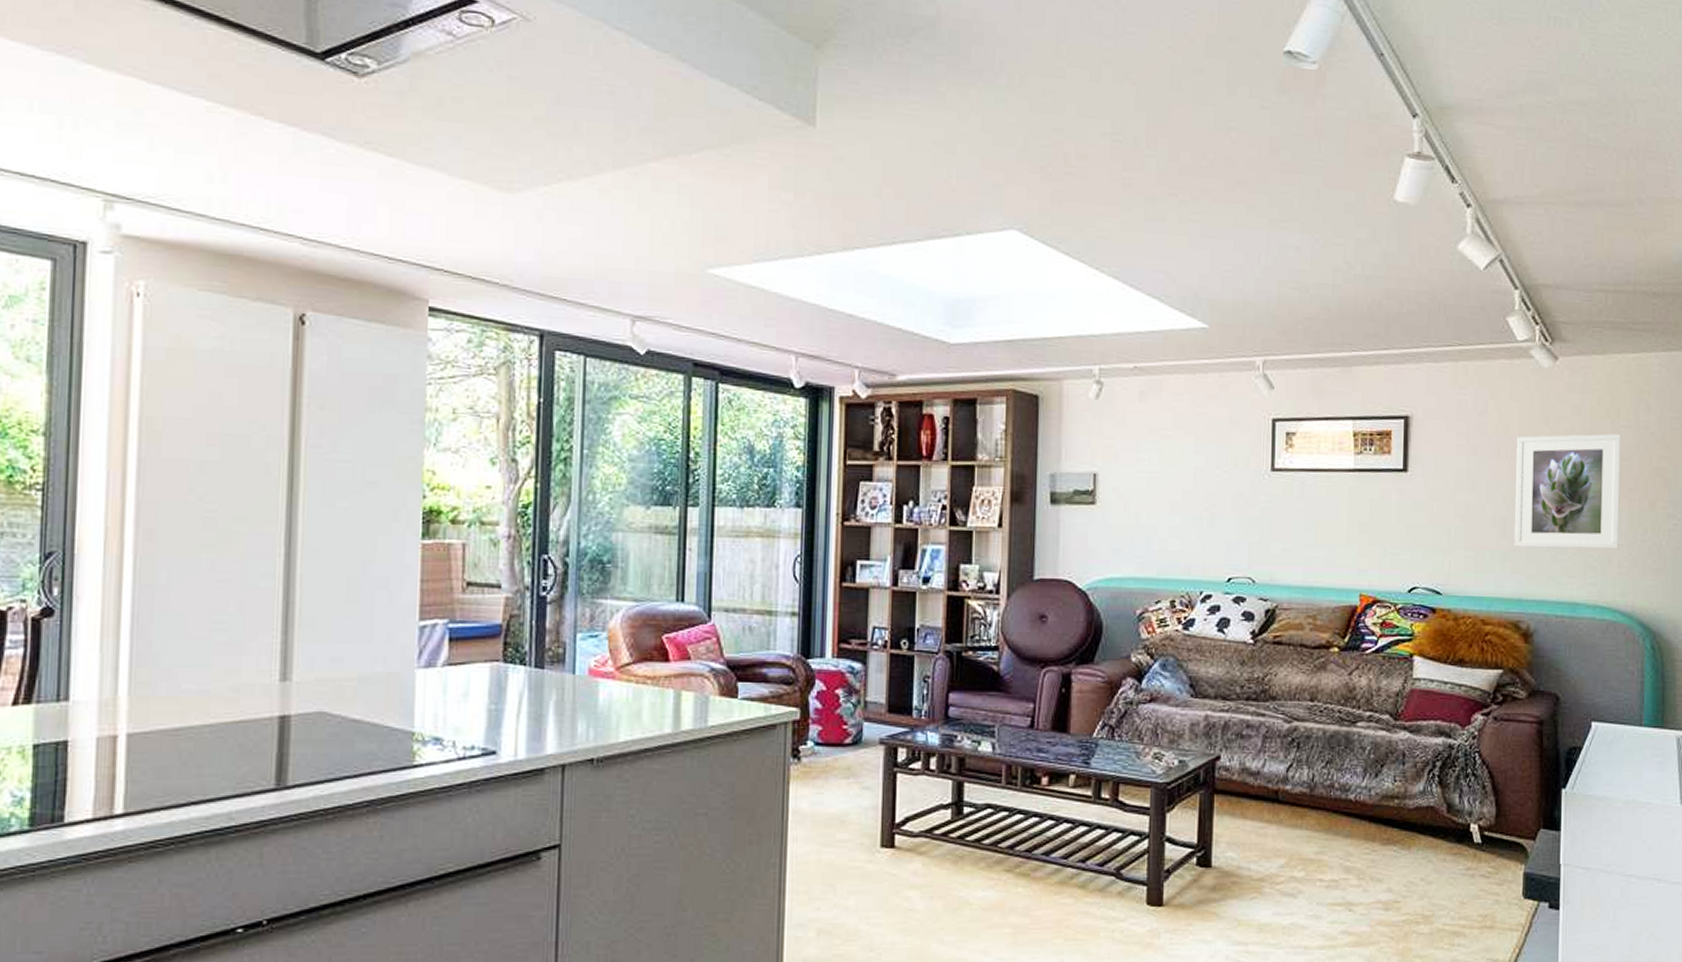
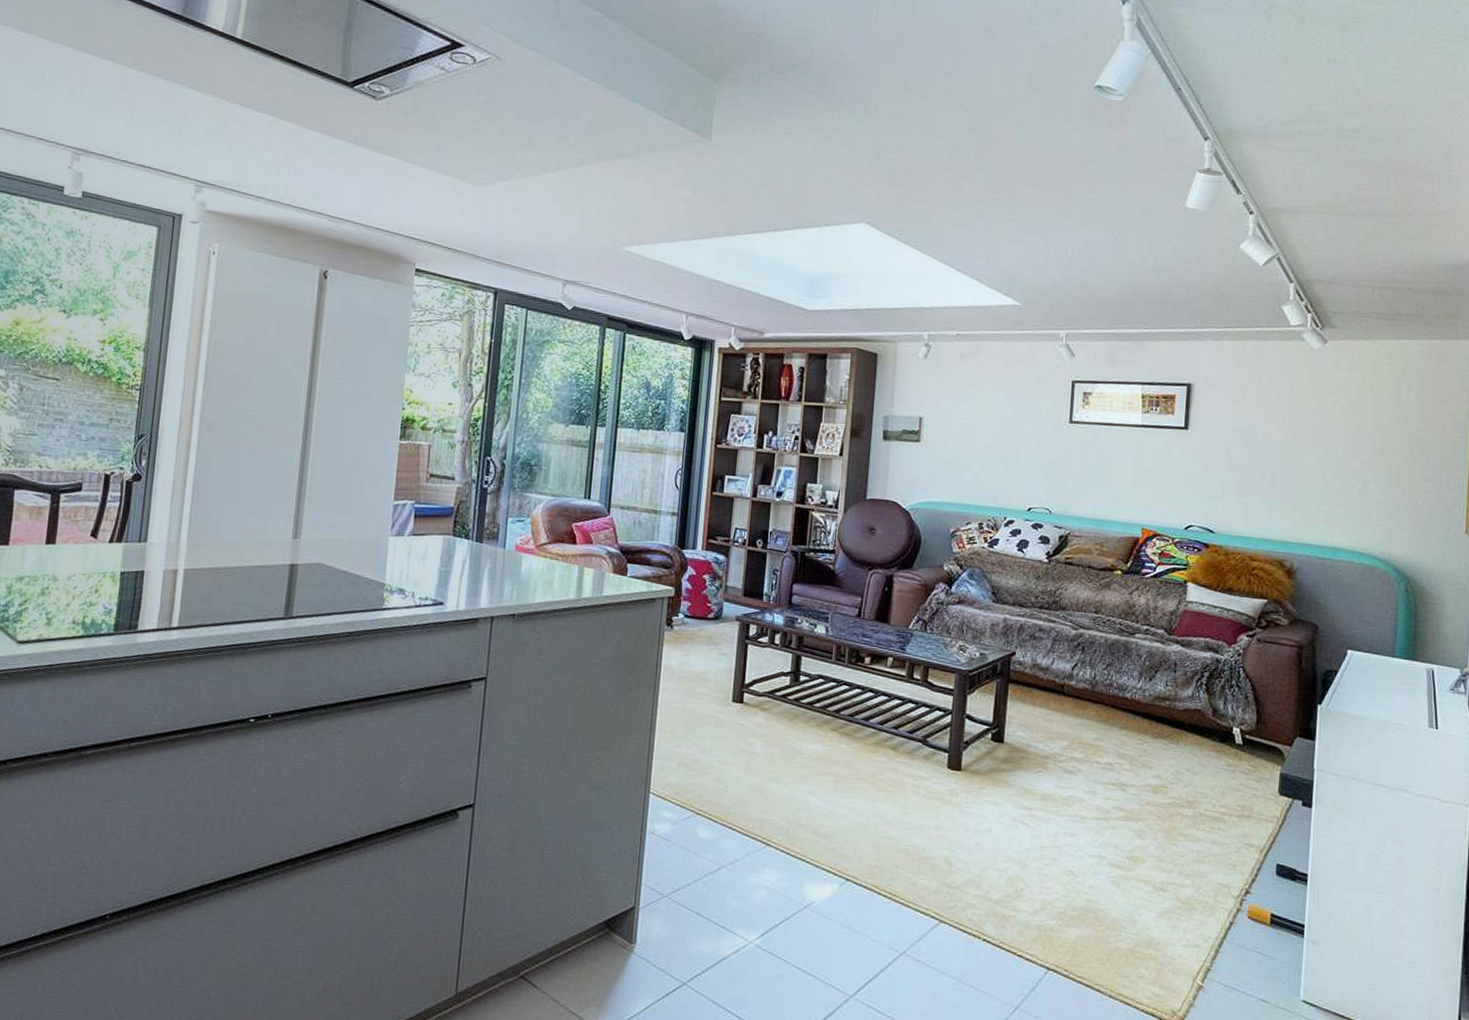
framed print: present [1514,433,1621,549] -> none [1281,405,1383,505]

